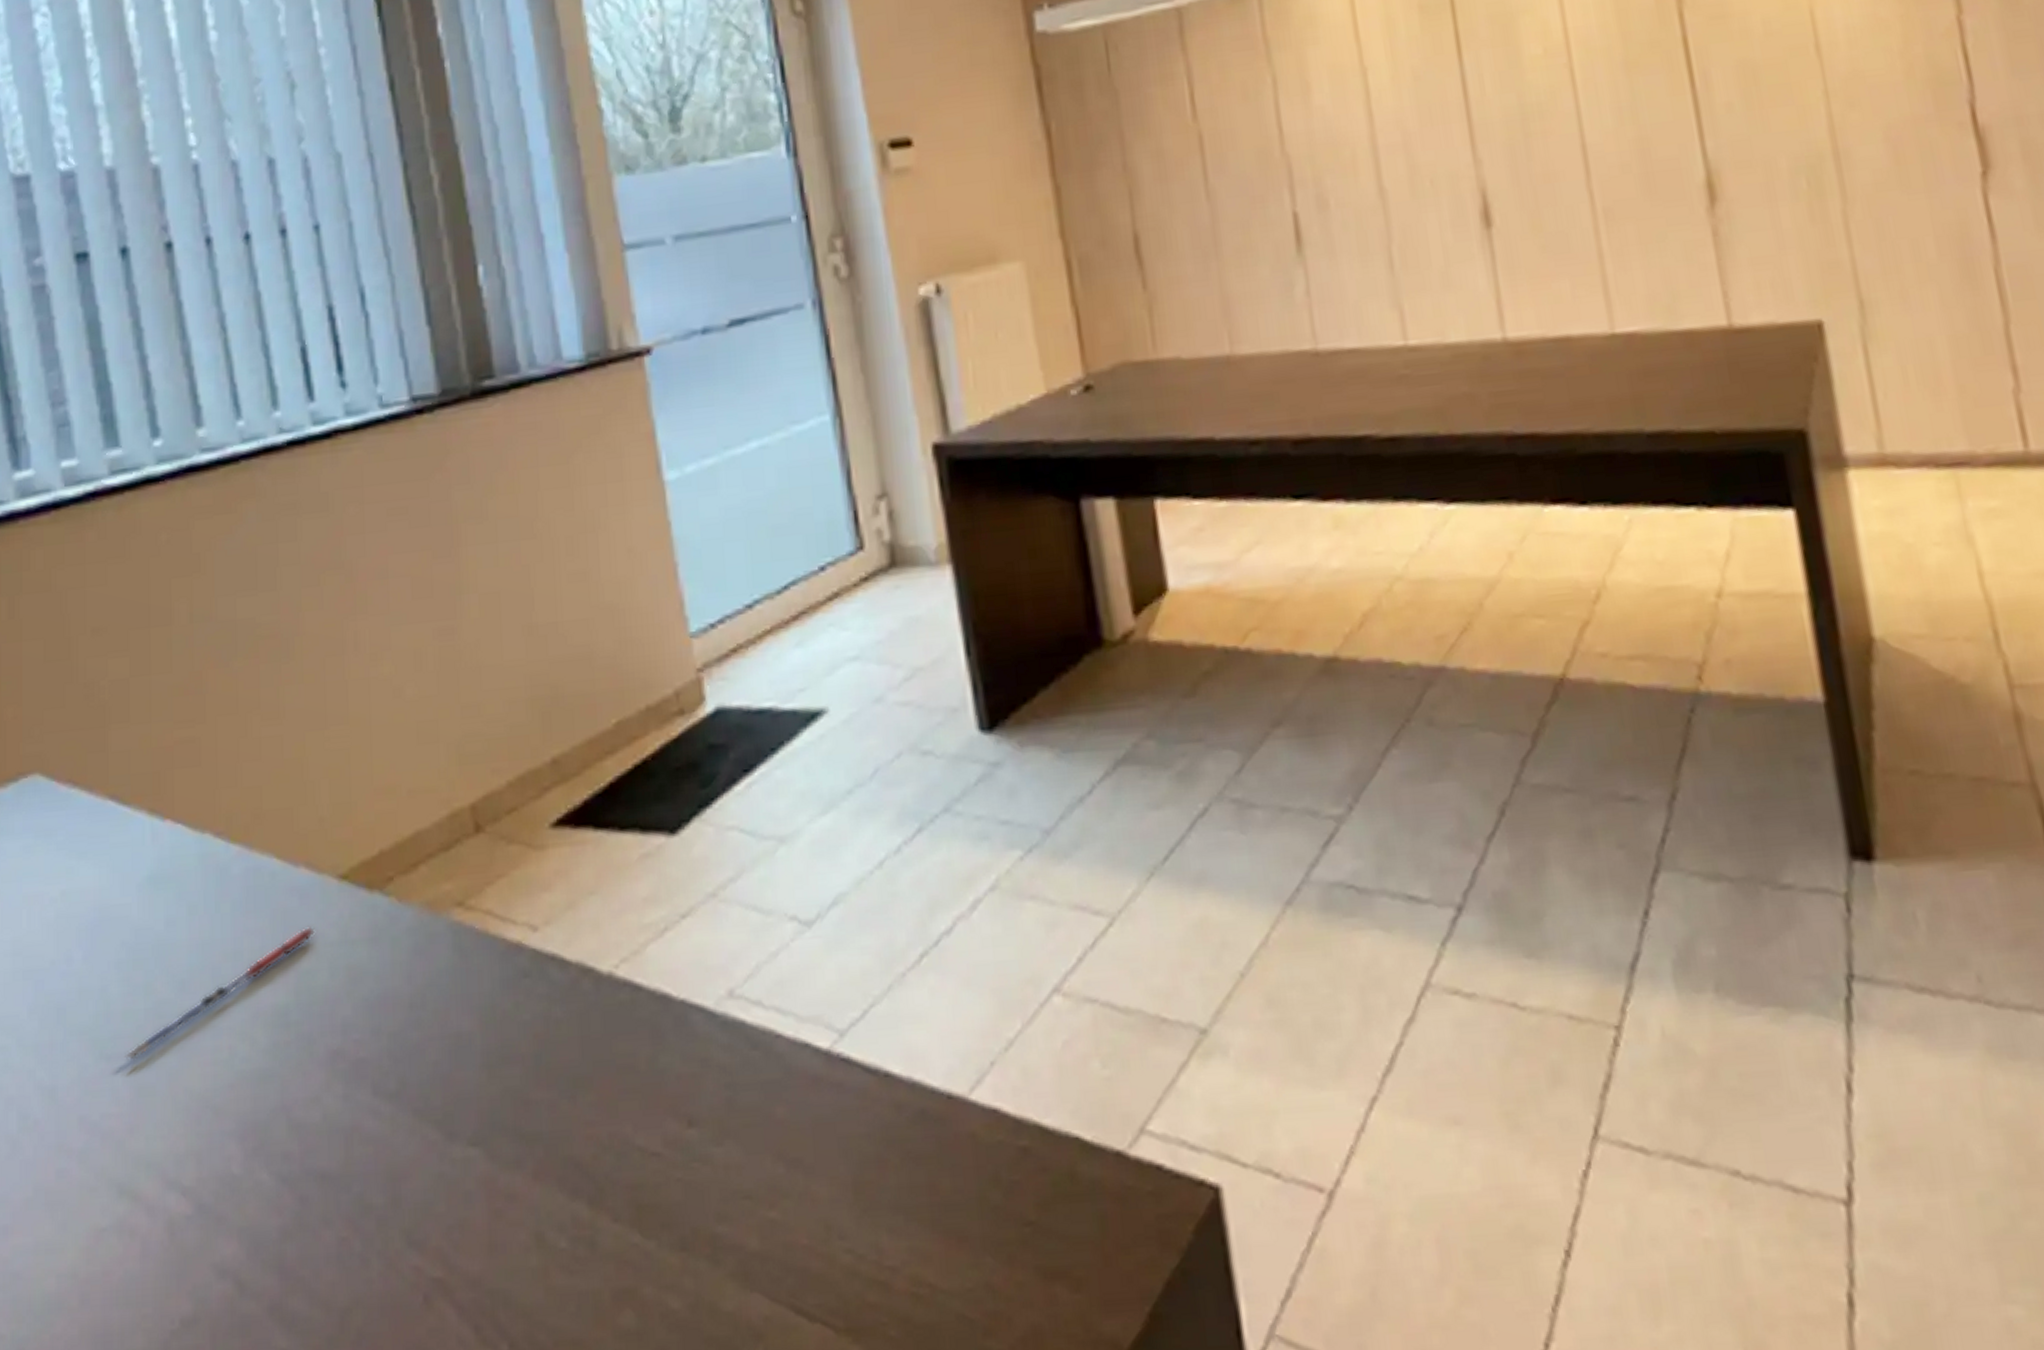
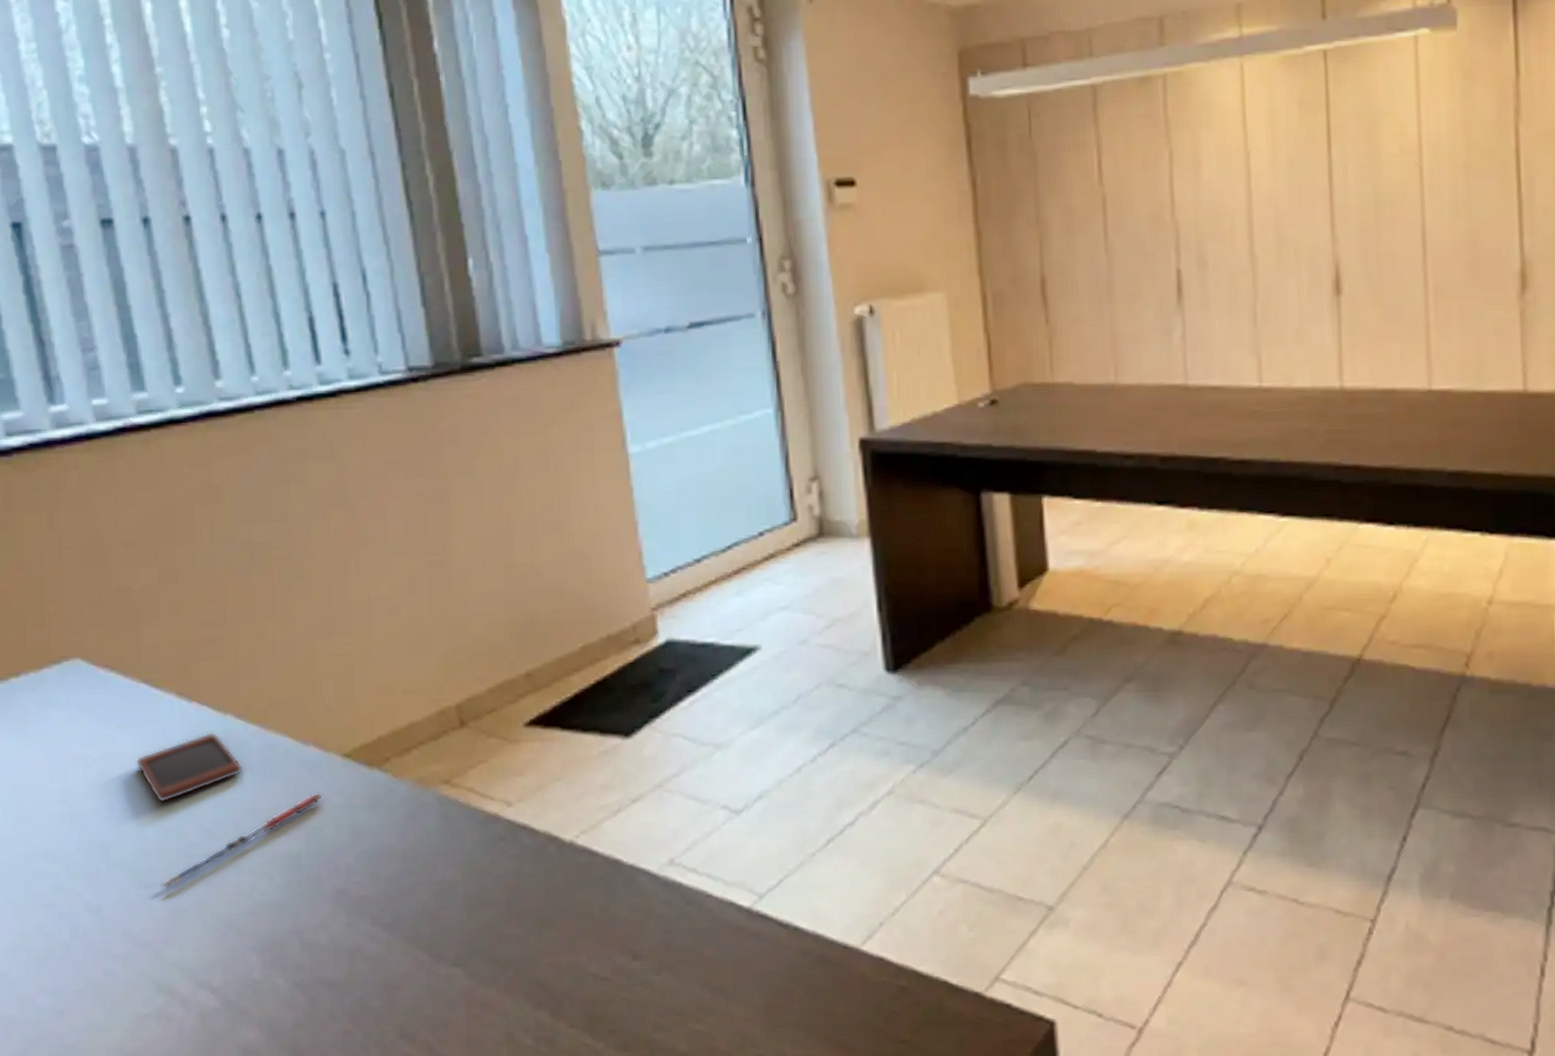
smartphone: none [99,855,223,950] -> present [135,731,243,803]

